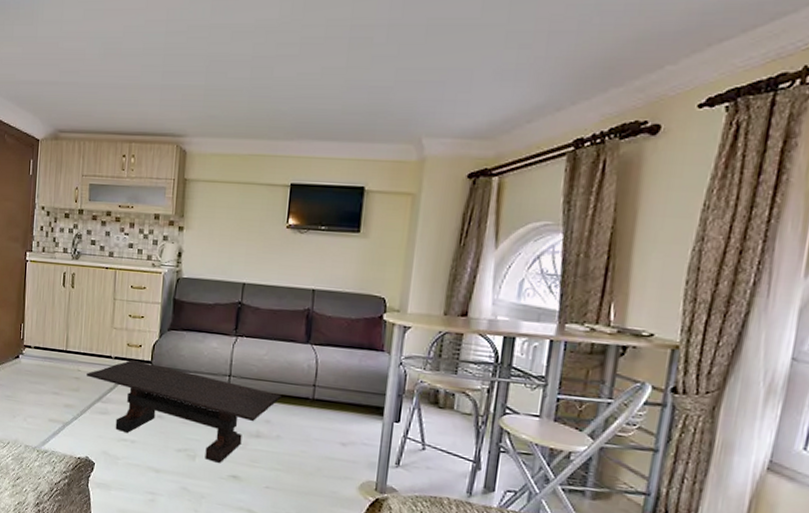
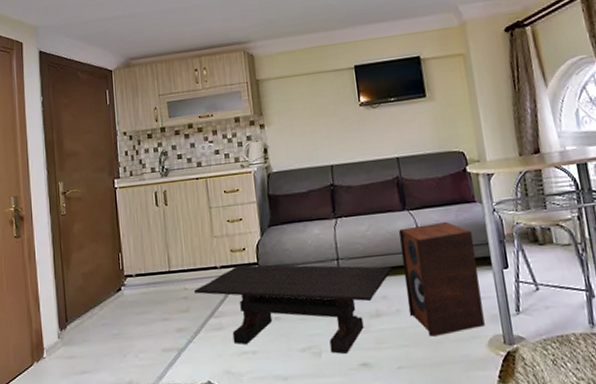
speaker: none [288,360,372,471] -> present [398,221,485,337]

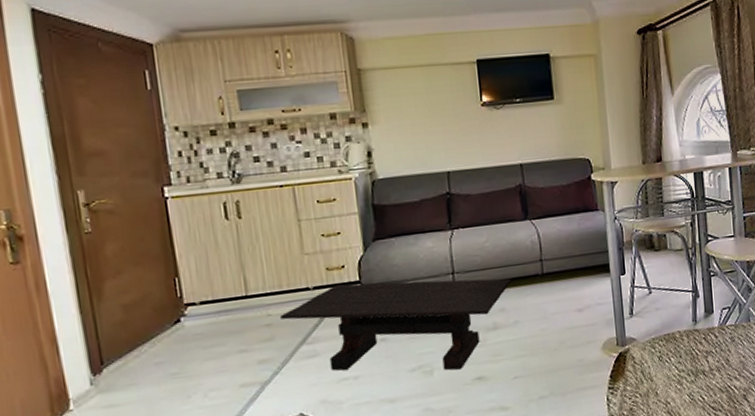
speaker: present [398,221,485,337] -> none [519,230,600,345]

